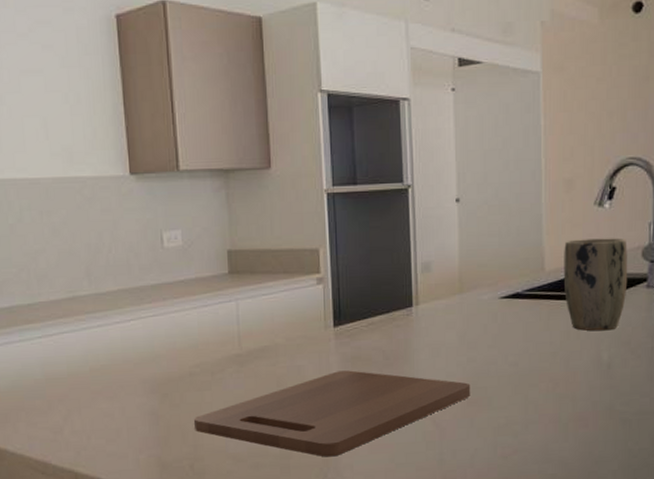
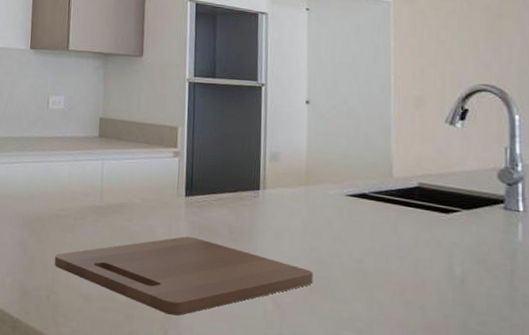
plant pot: present [563,238,628,331] -> none [412,151,483,245]

